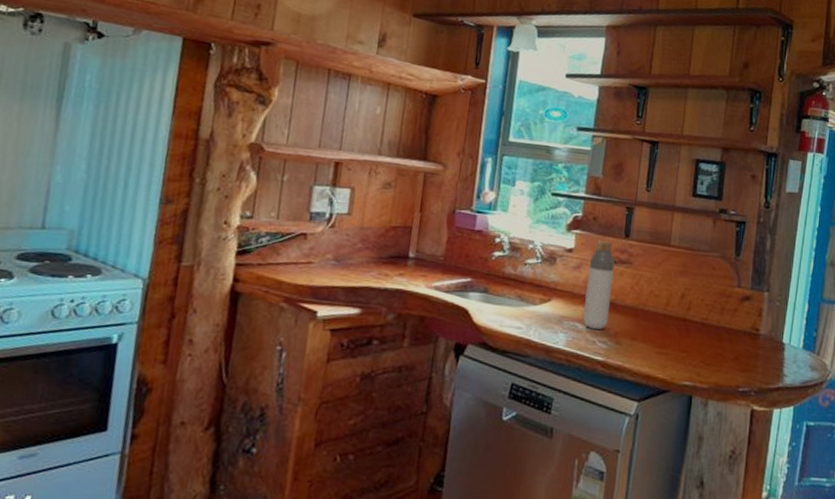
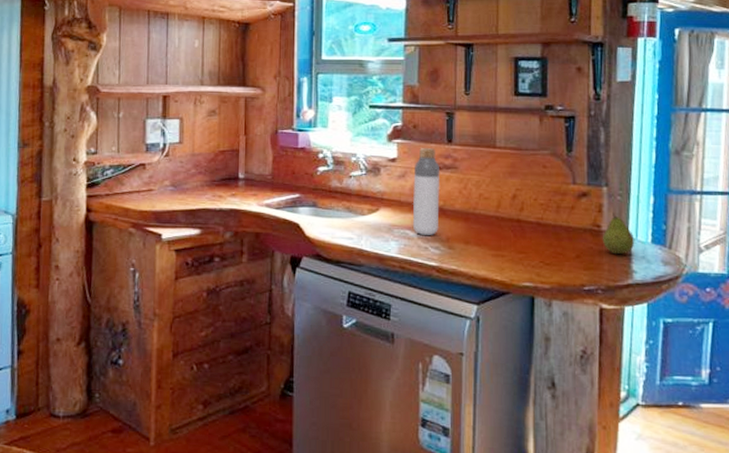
fruit: none [759,317,789,359] -> present [602,213,635,255]

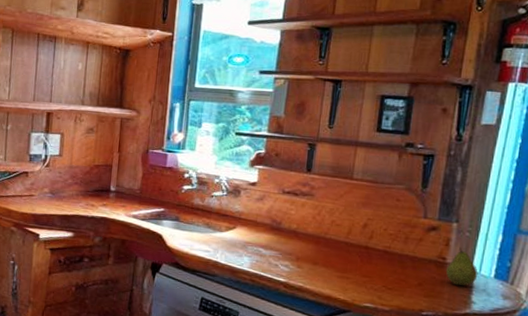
bottle: present [412,147,441,235] -> none [265,174,297,254]

